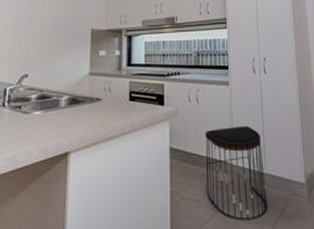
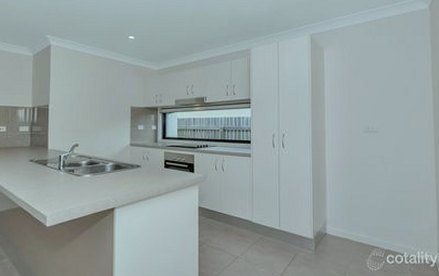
stool: present [204,125,268,221] -> none [228,191,280,266]

